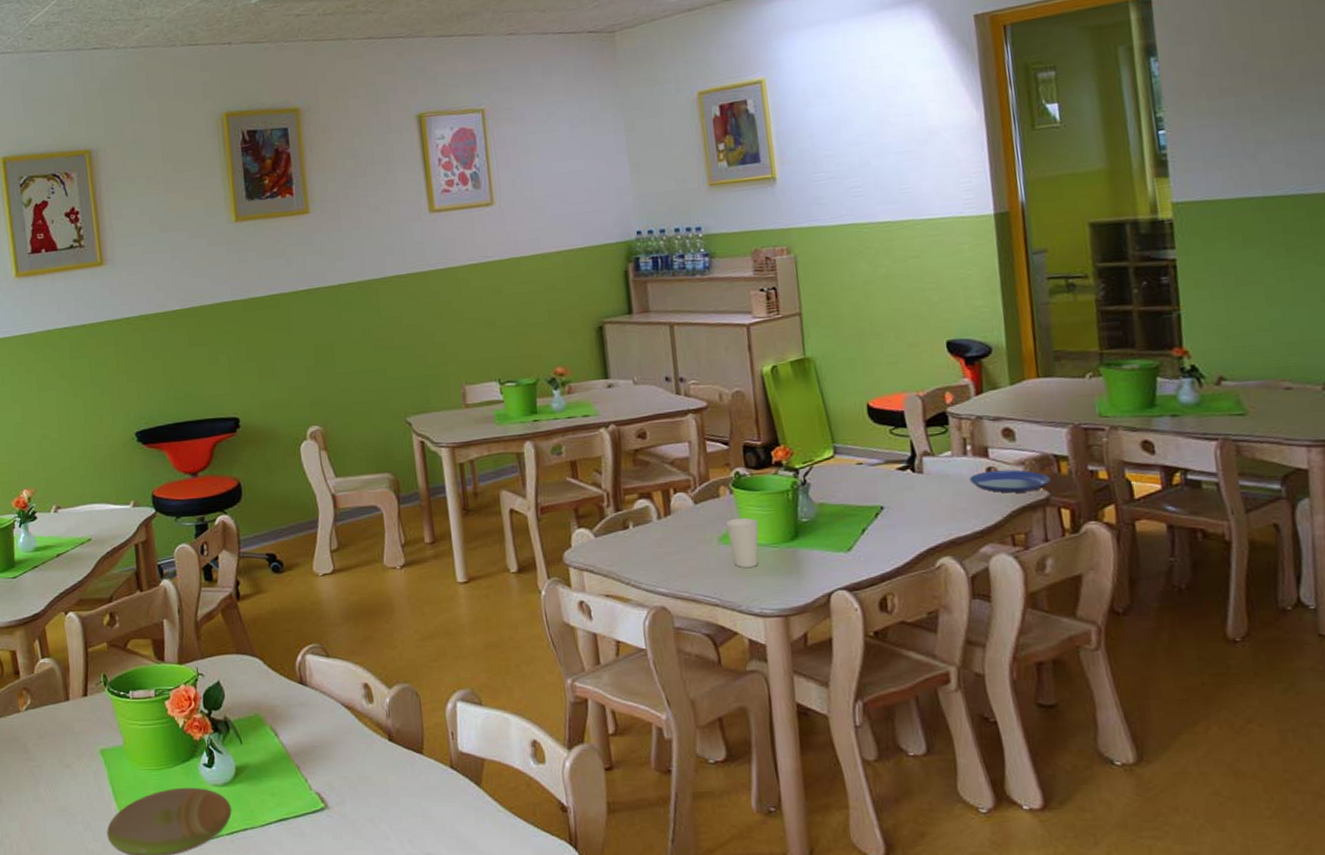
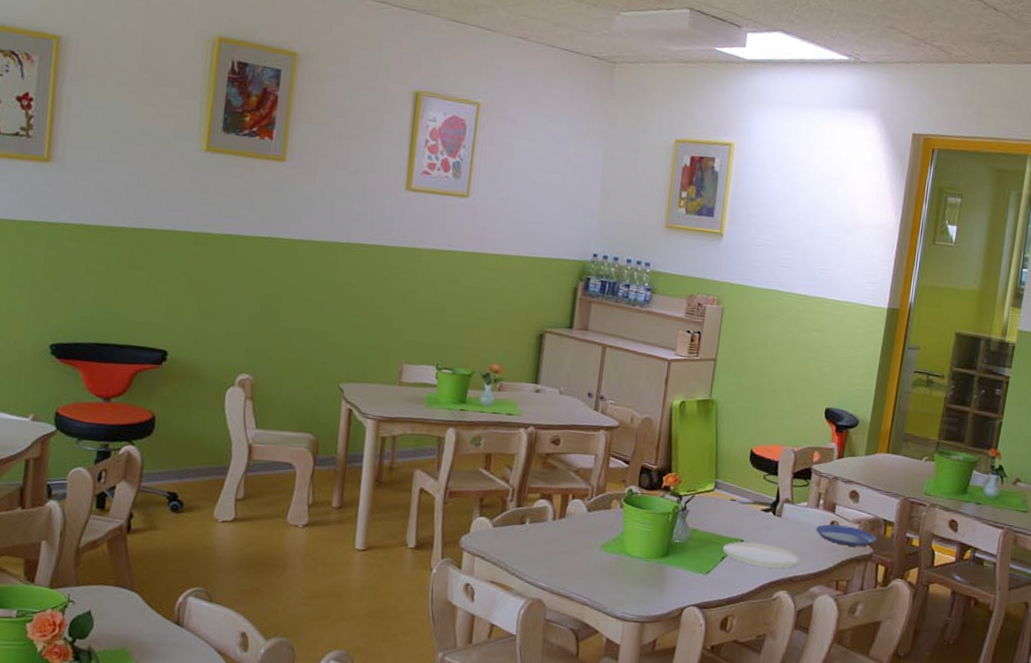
cup: present [725,517,759,569] -> none [610,530,638,576]
plate: none [859,506,960,534] -> present [722,541,800,569]

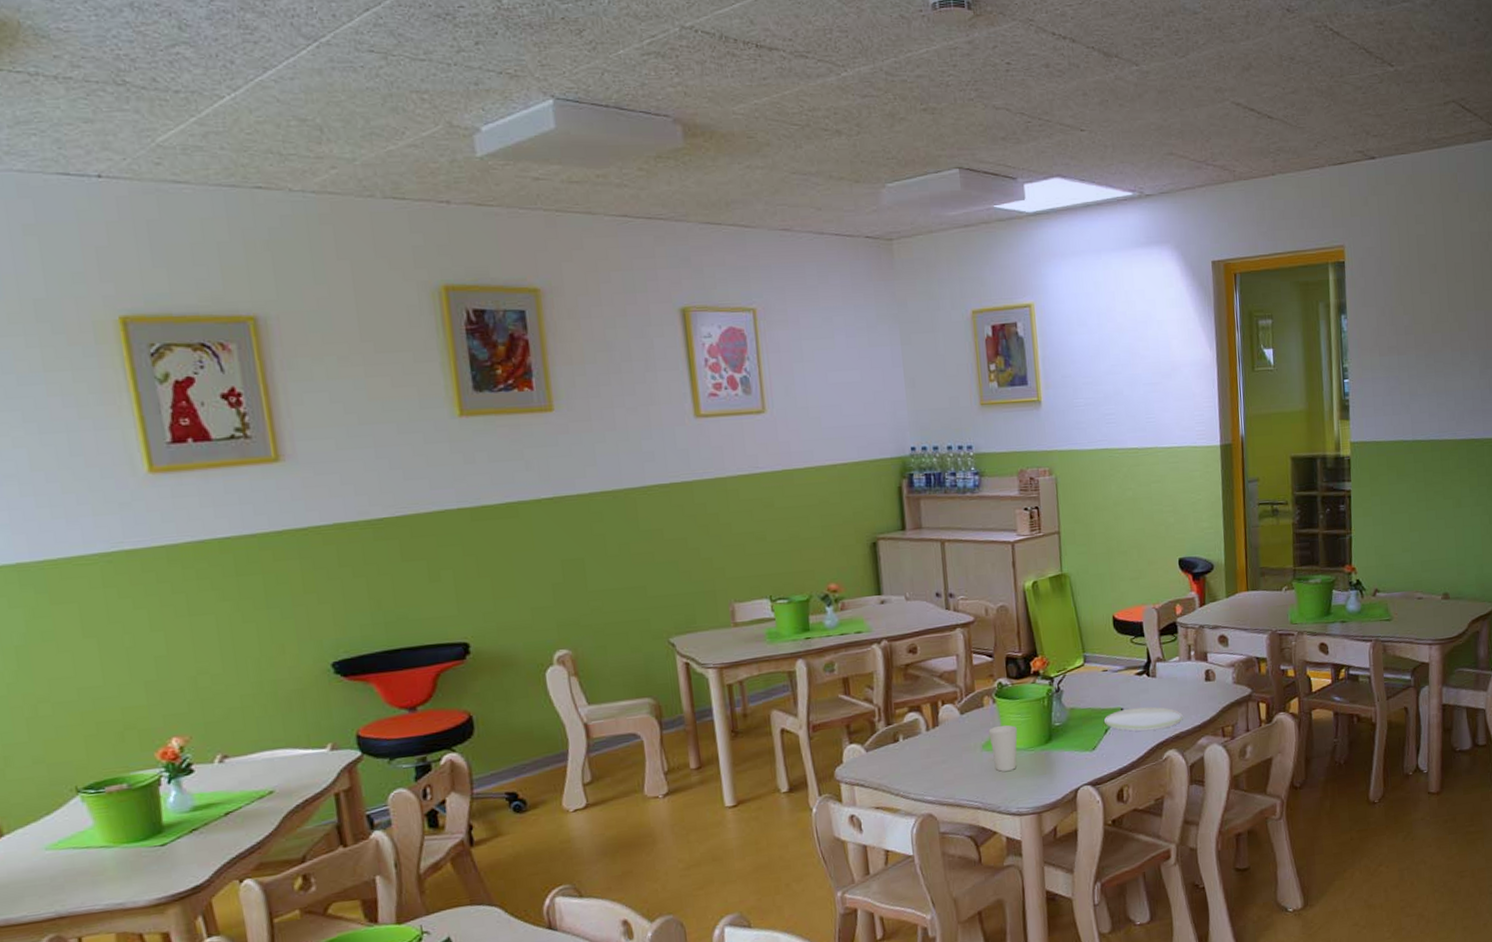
cup: none [610,530,638,576] -> present [988,724,1018,772]
plate: present [816,524,877,547] -> none [1192,671,1253,692]

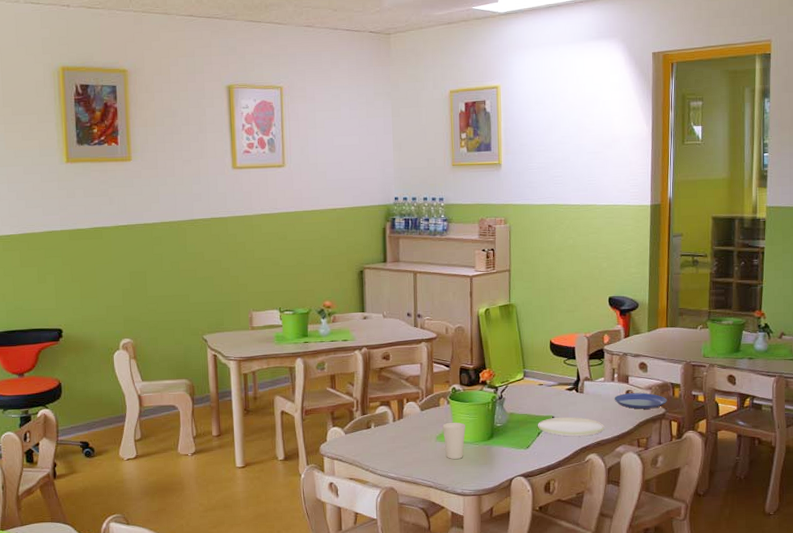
plate: none [1192,671,1253,692] -> present [614,393,667,409]

